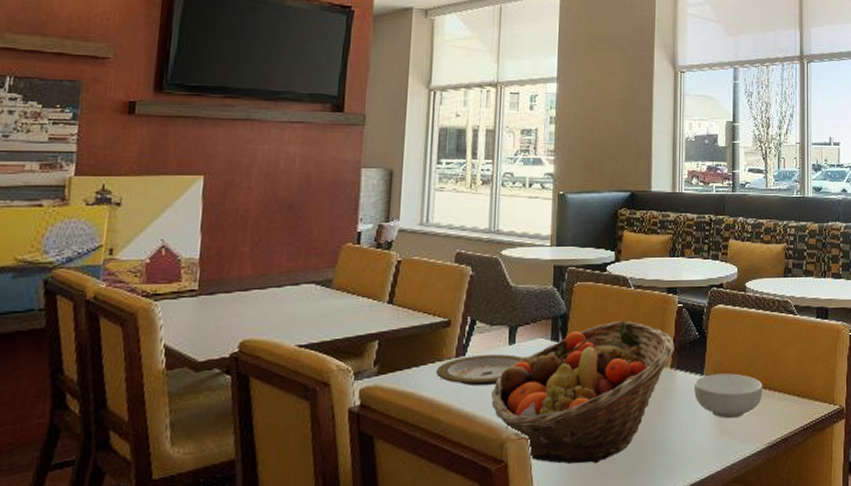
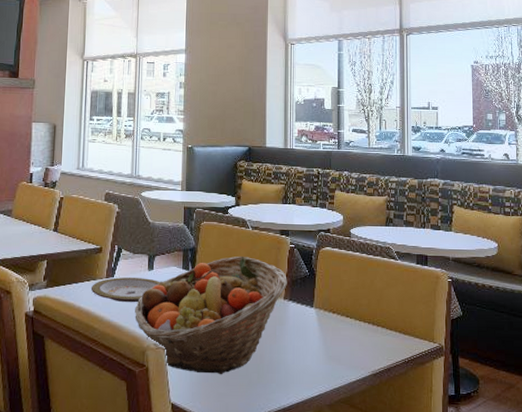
cereal bowl: present [694,373,763,419] -> none [305,307,367,347]

